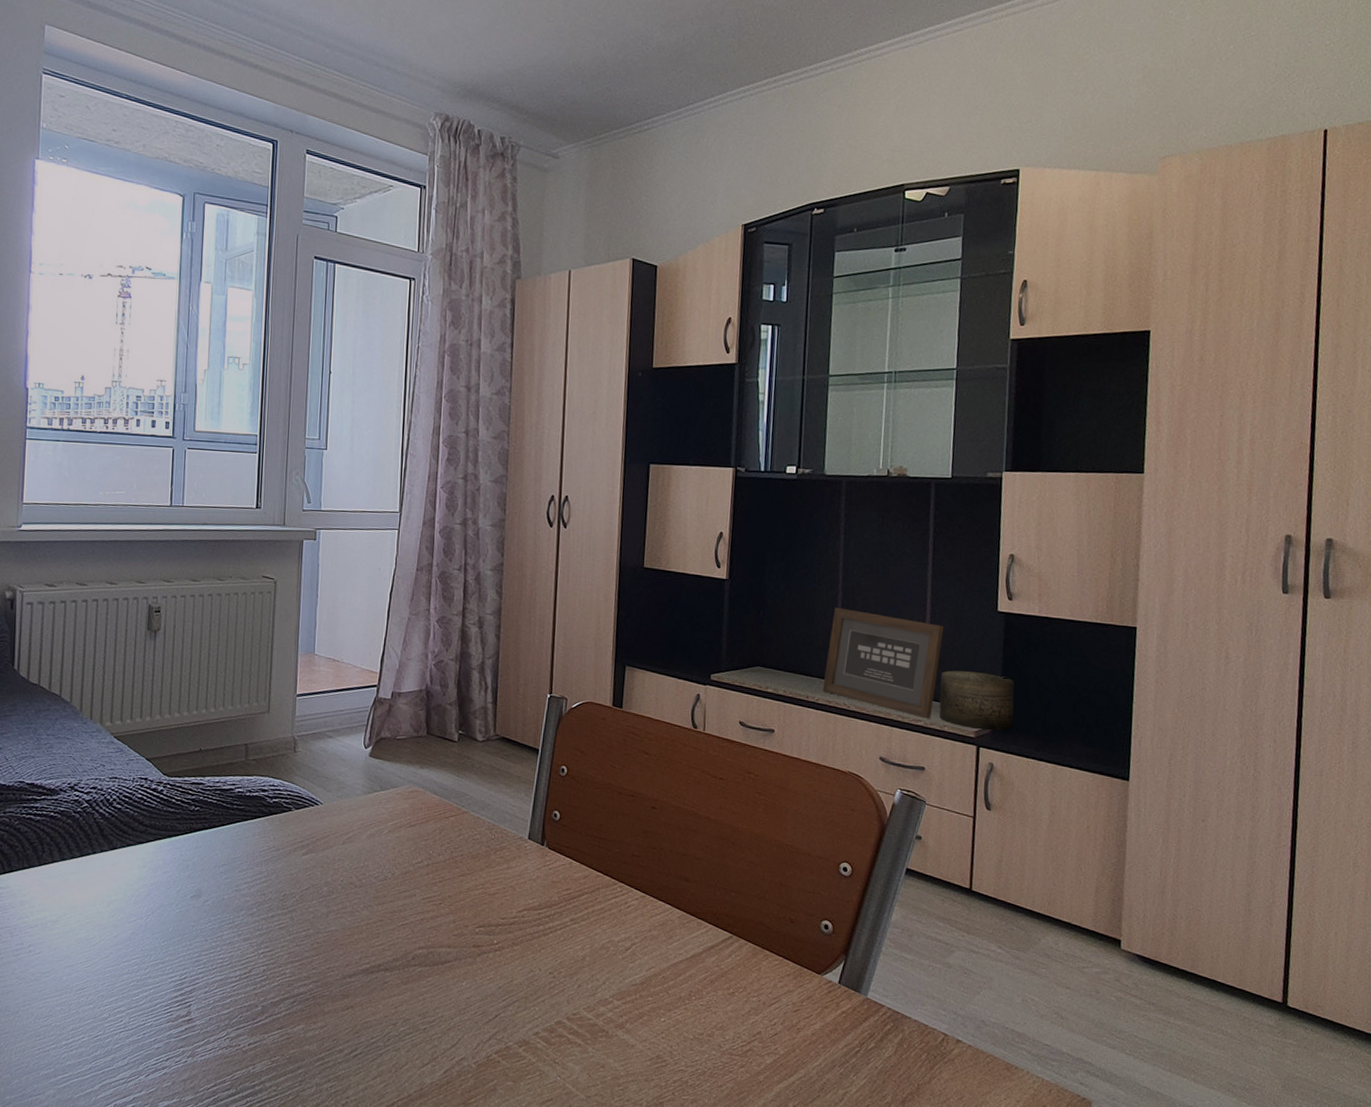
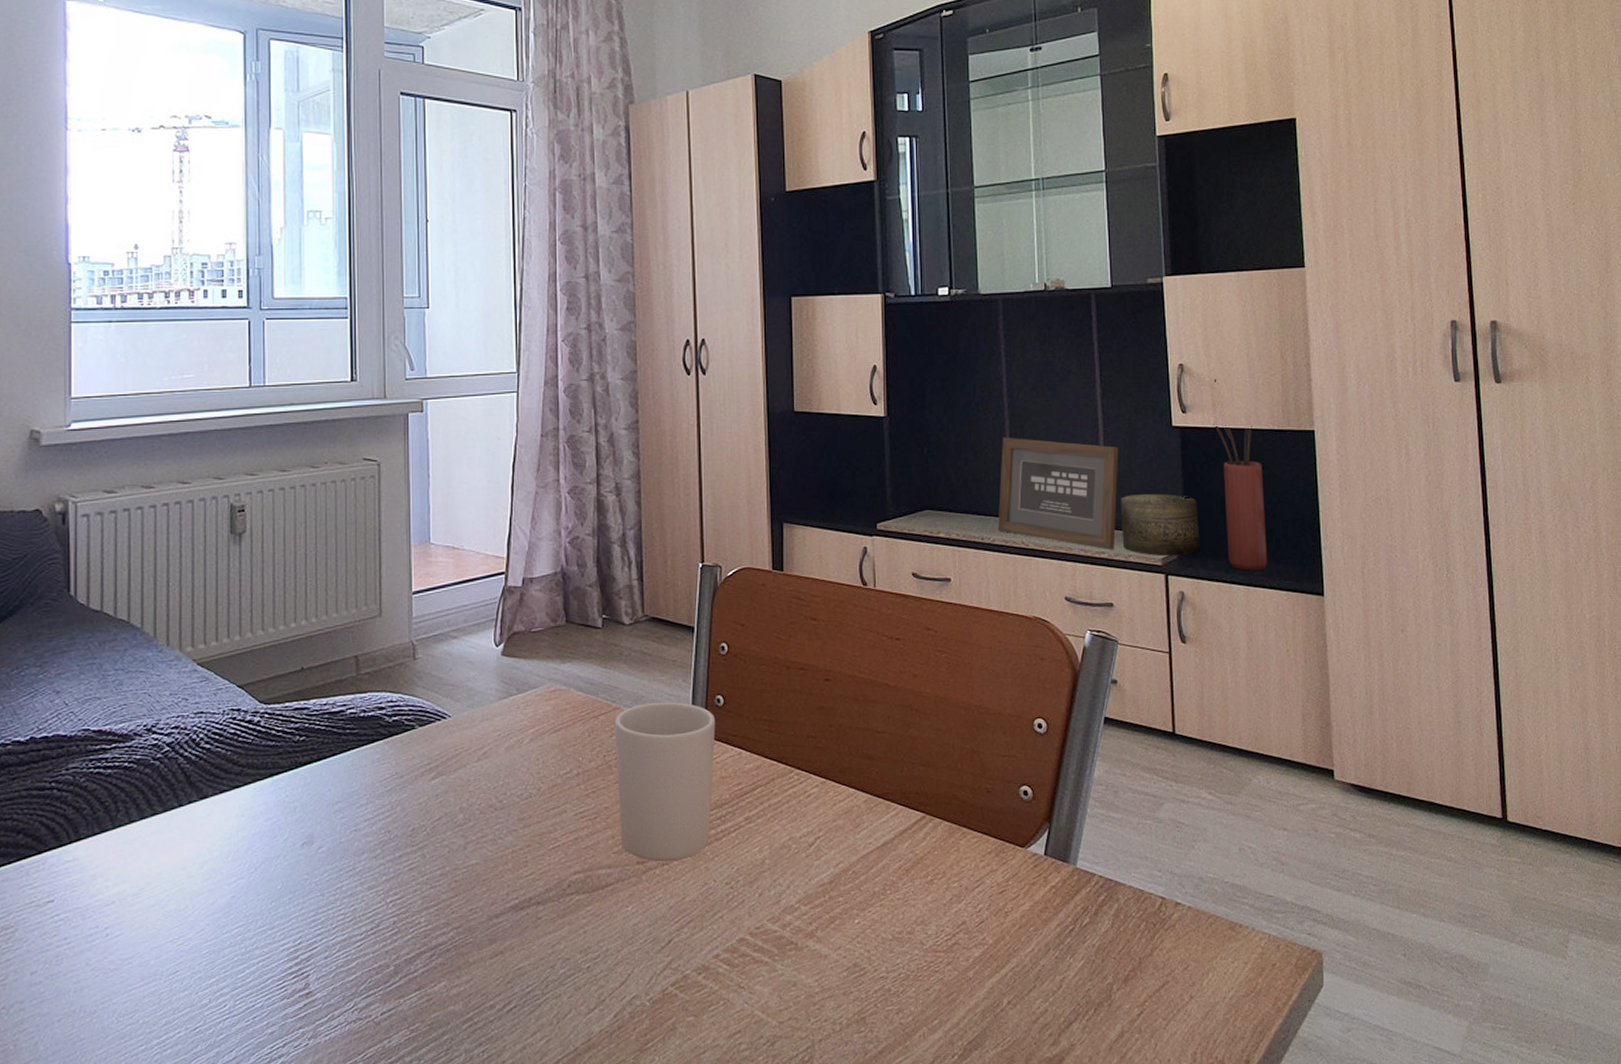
mug: none [460,810,552,949] -> present [614,701,716,862]
vase: none [1037,571,1082,752] -> present [1213,378,1268,571]

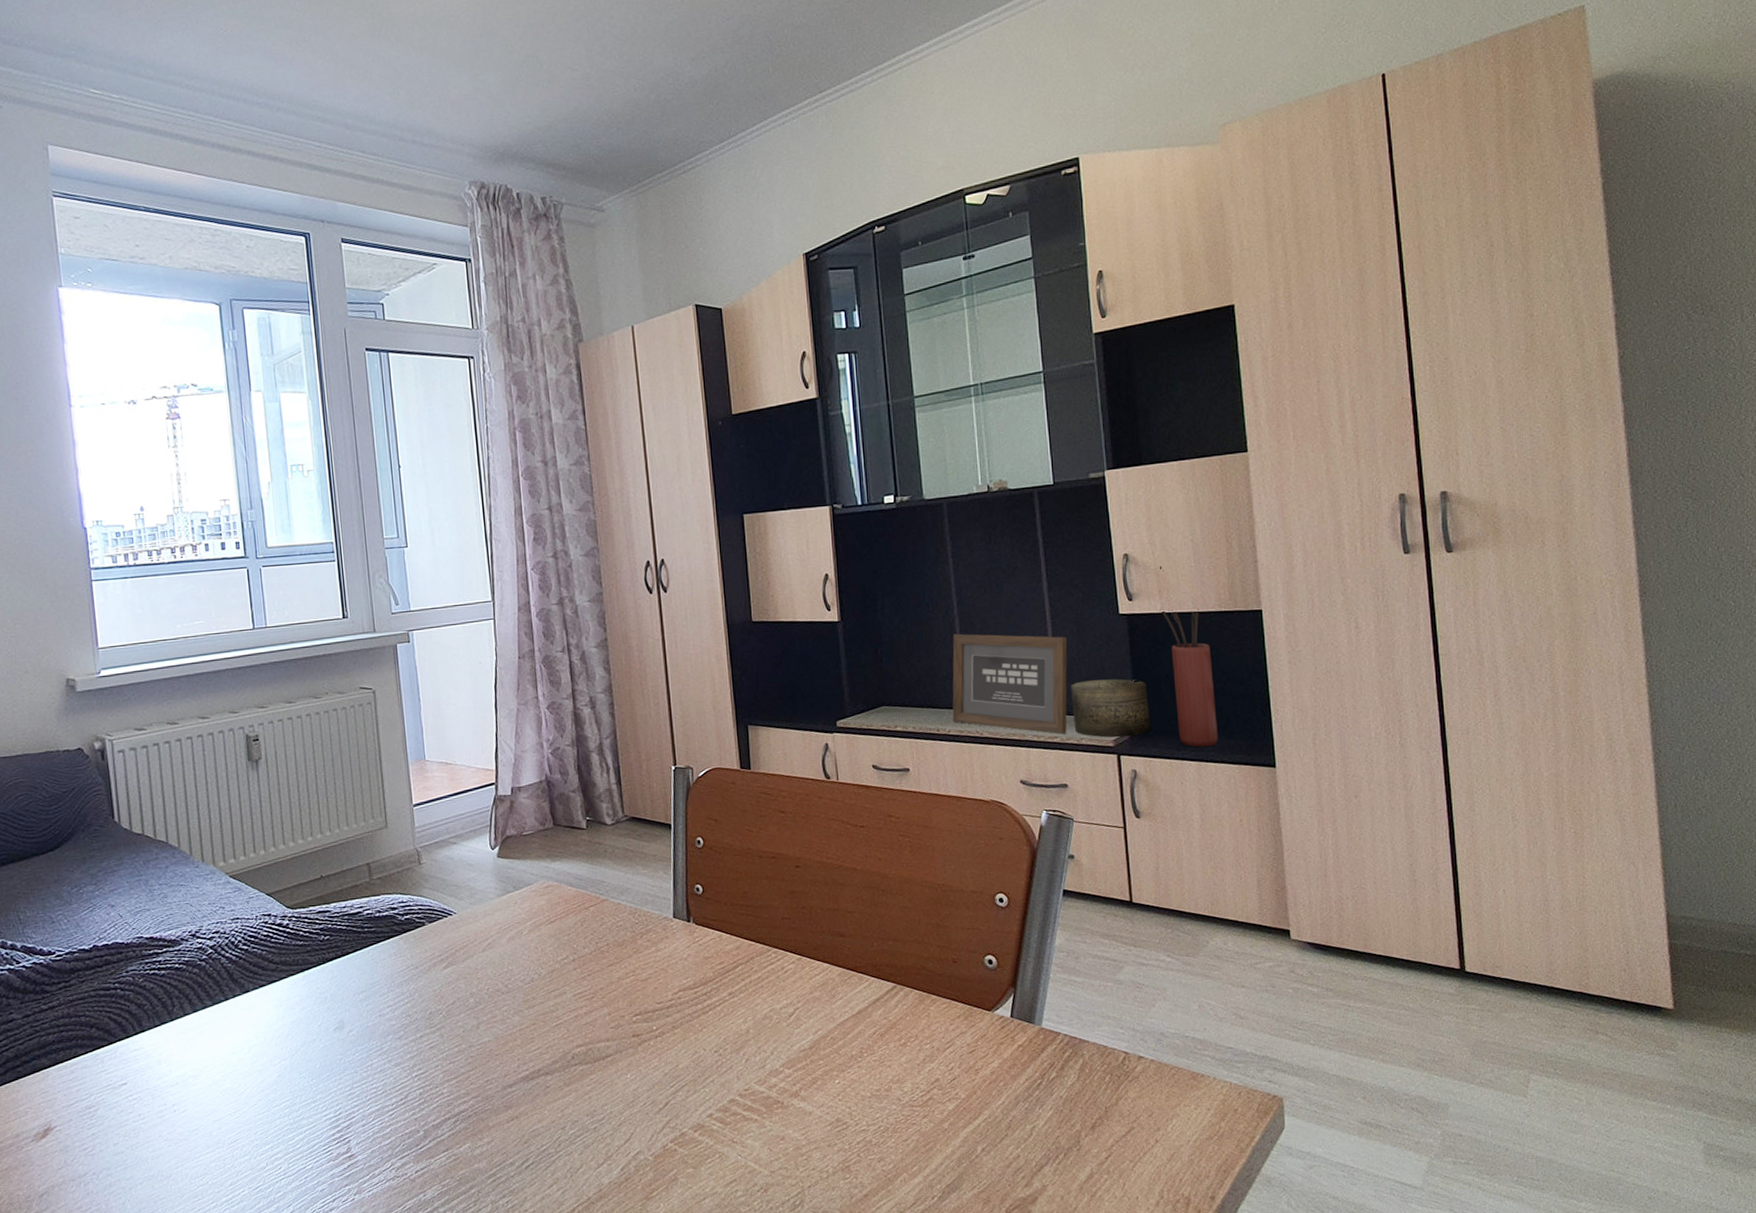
mug: present [614,701,716,862] -> none [603,892,698,1035]

